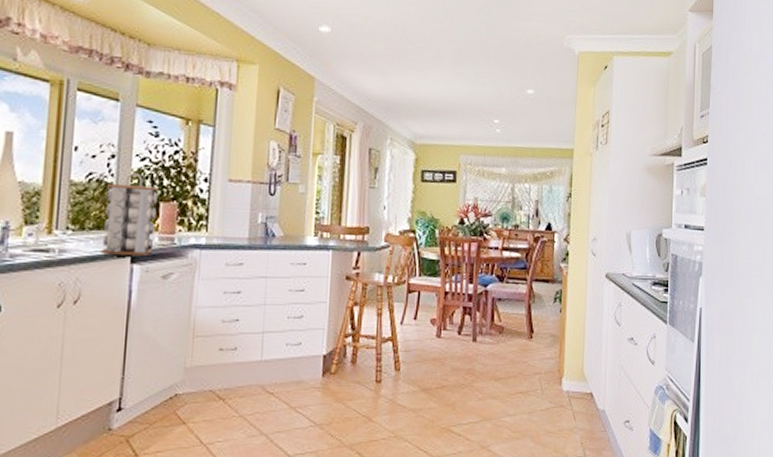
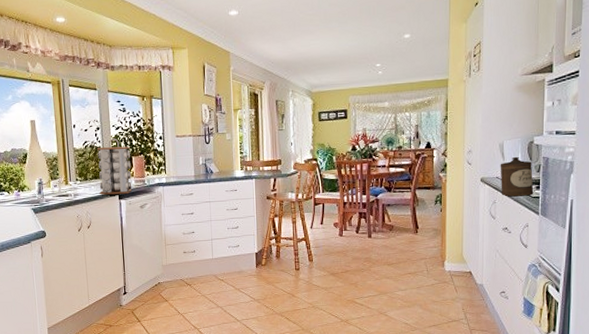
canister: none [626,250,662,300] -> present [500,156,534,197]

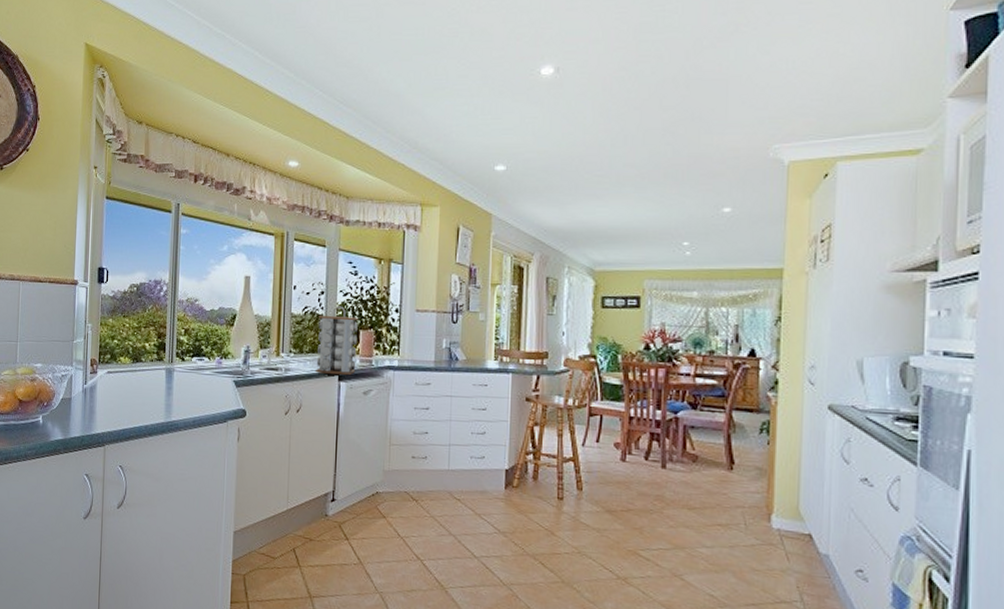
canister: present [500,156,534,197] -> none [857,380,909,437]

